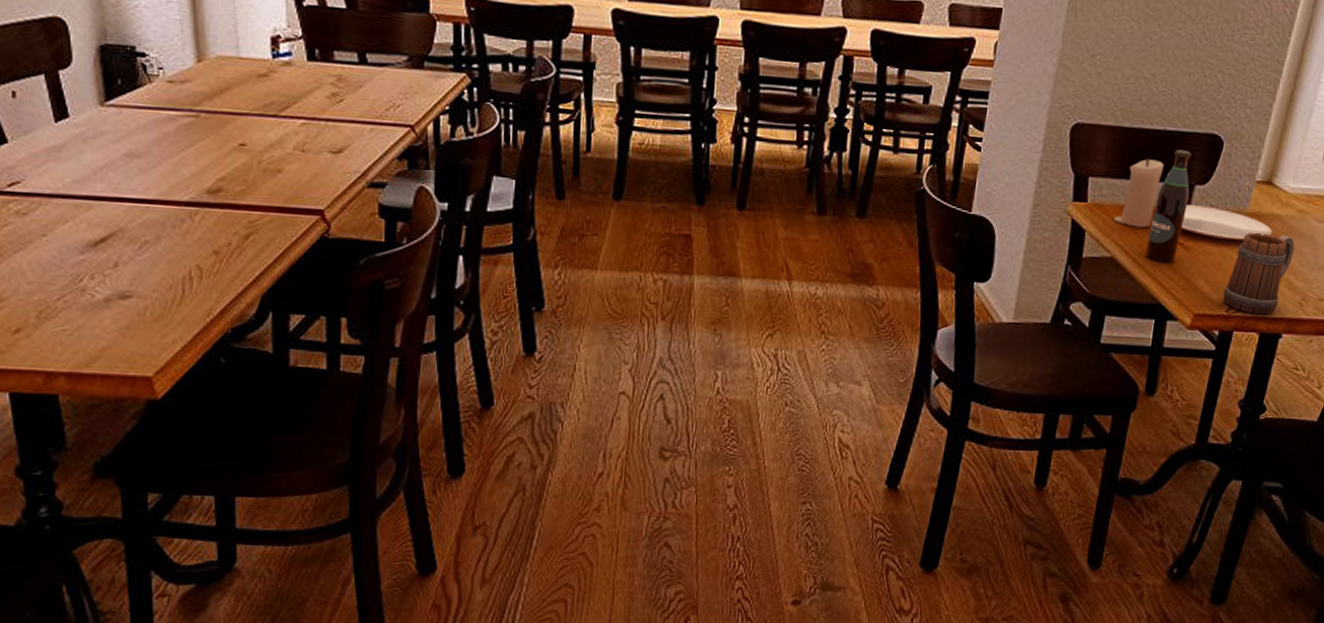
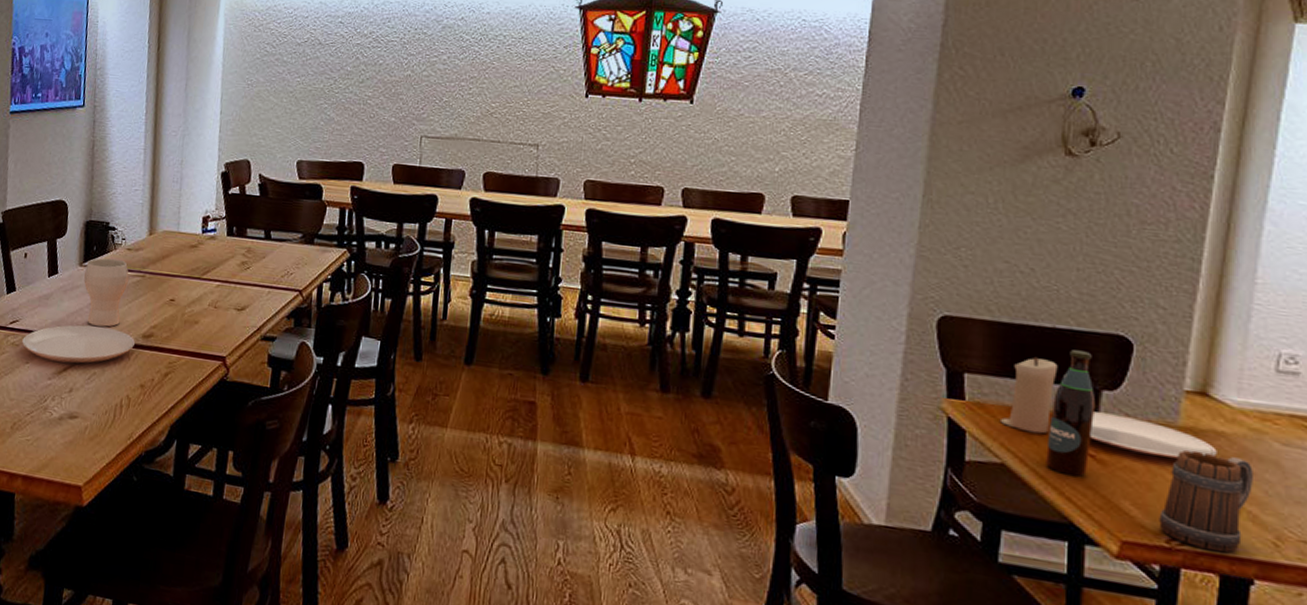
plate: none [31,182,197,232] -> present [22,325,135,364]
cup: none [108,94,176,183] -> present [84,258,129,327]

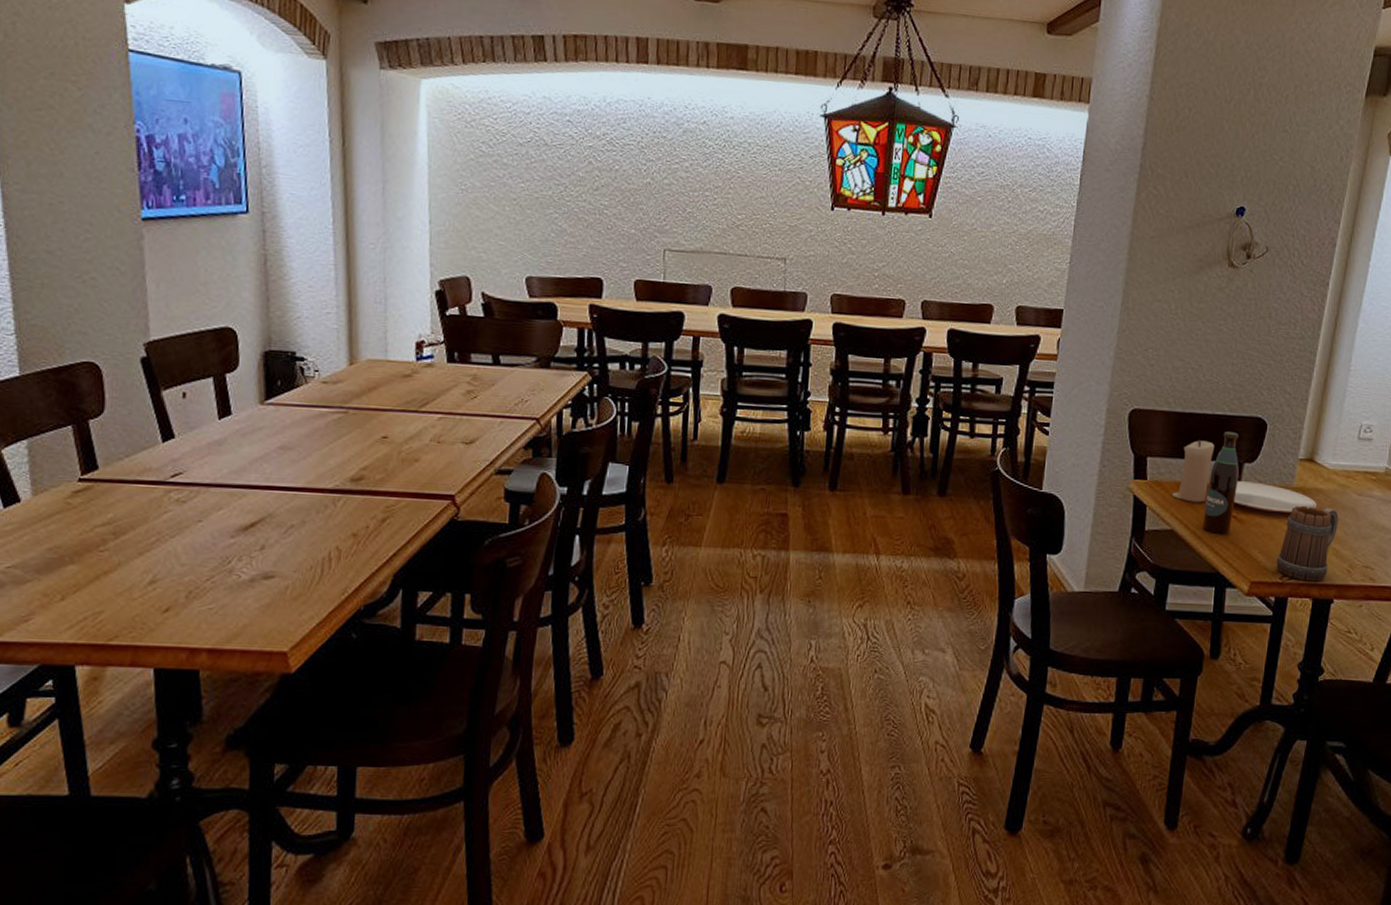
plate: present [22,325,135,364] -> none [190,472,341,517]
cup: present [84,258,129,327] -> none [267,393,327,473]

